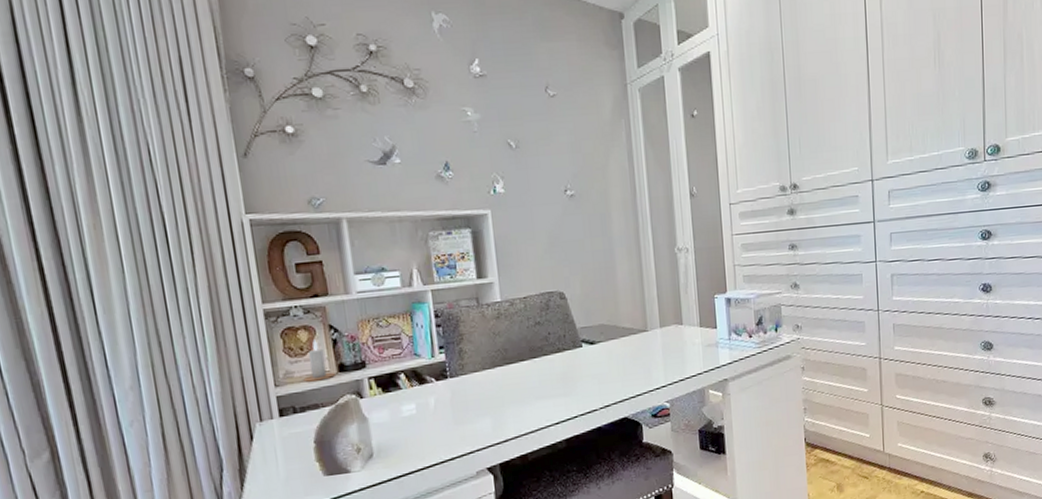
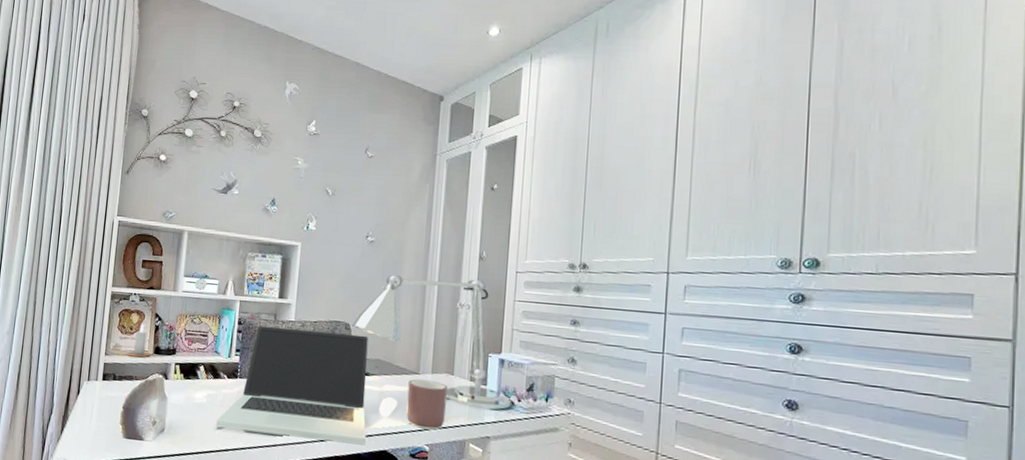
laptop: none [432,301,604,438] -> present [215,325,369,445]
desk lamp: none [566,218,747,354] -> present [352,275,516,410]
mug: none [638,334,682,388] -> present [406,379,448,431]

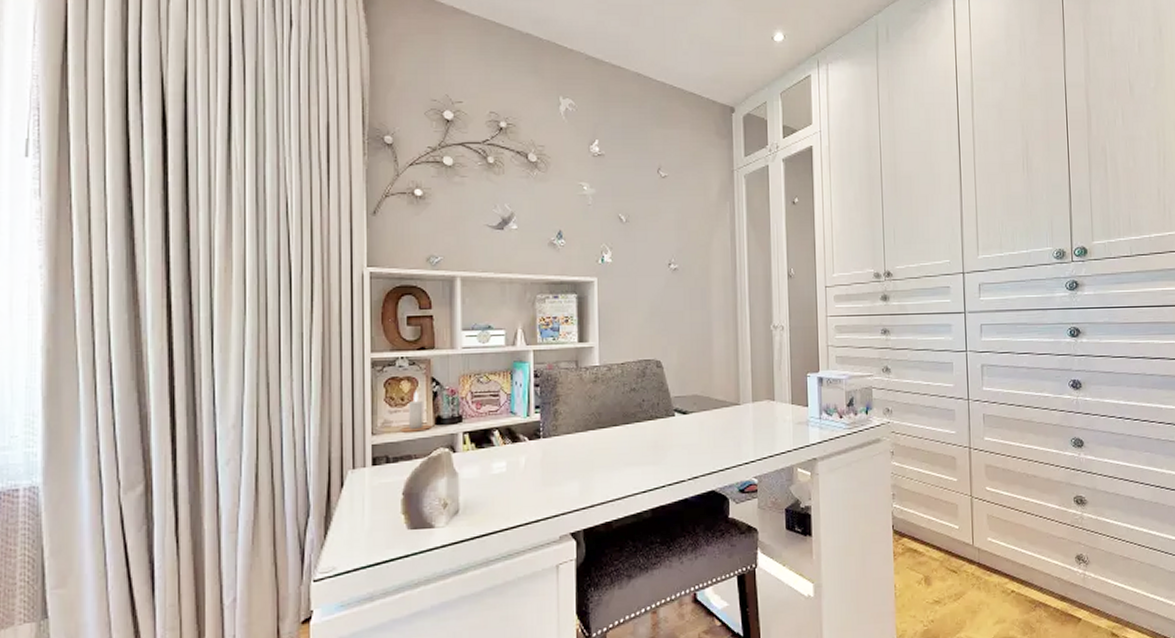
laptop: present [215,325,369,445] -> none [520,371,691,498]
desk lamp: present [352,275,516,410] -> none [663,298,838,431]
mug: present [406,379,448,431] -> none [730,409,772,463]

